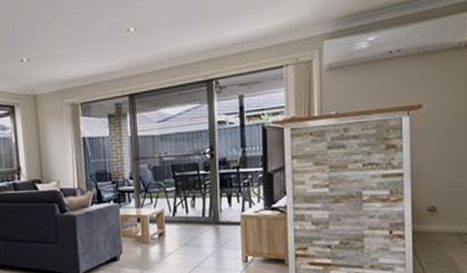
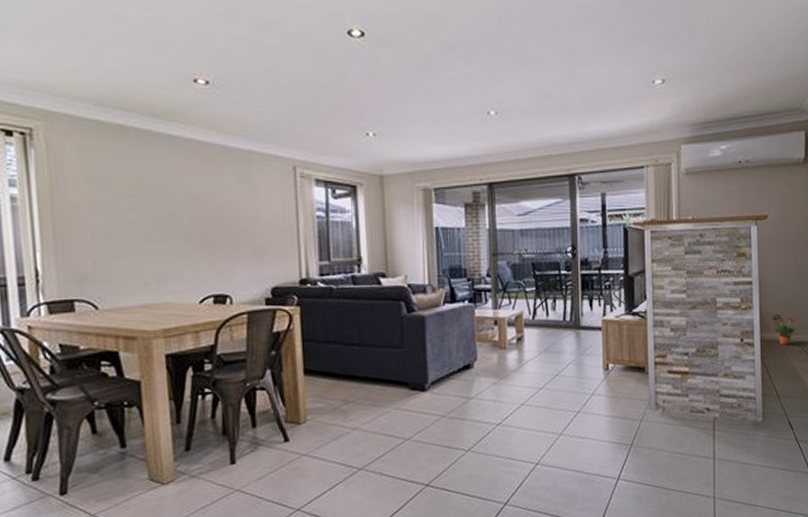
potted plant: none [425,208,458,237] -> present [772,317,799,345]

